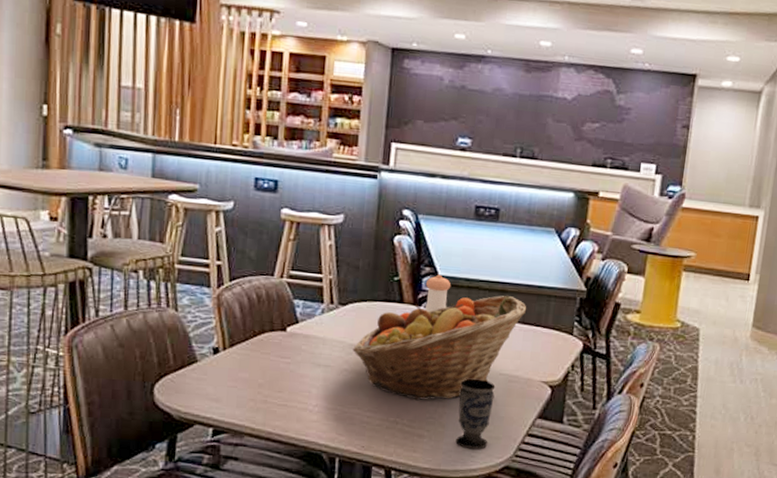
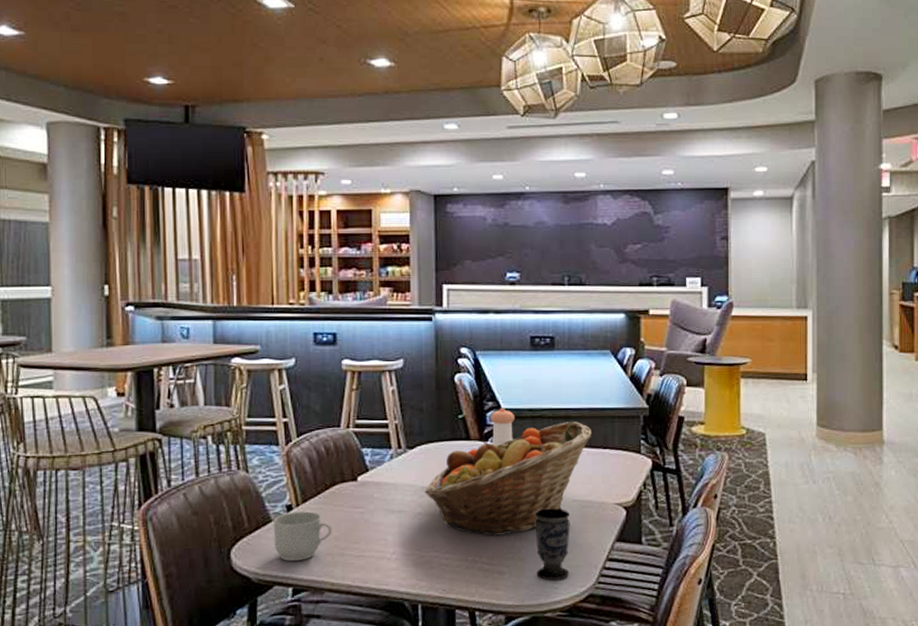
mug: none [198,355,258,403] -> present [273,511,333,561]

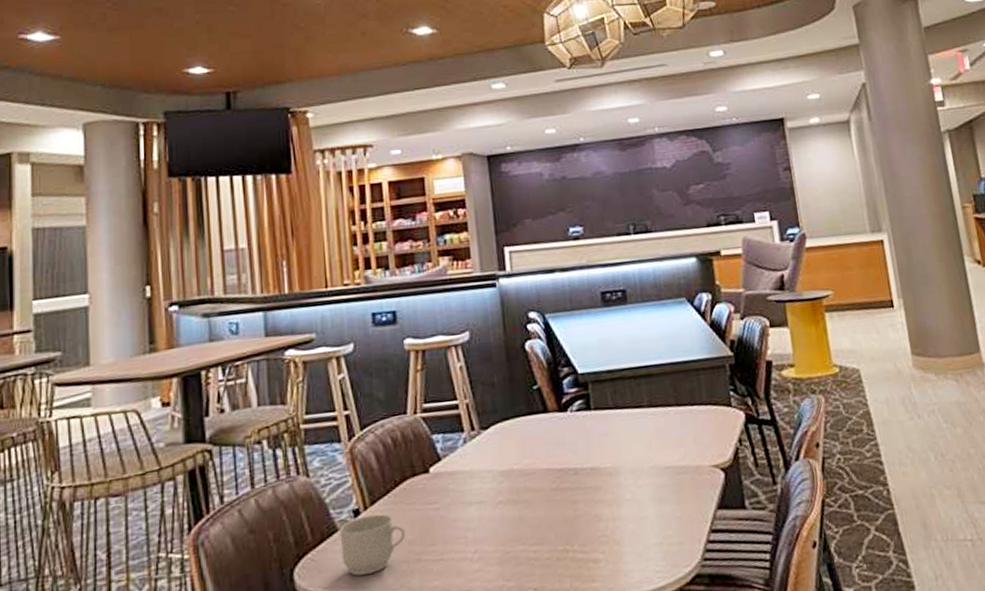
fruit basket: present [424,421,592,537] -> none [504,378,678,520]
pepper shaker: present [490,407,516,446] -> none [566,372,594,416]
cup: present [535,508,570,581] -> none [626,478,671,563]

